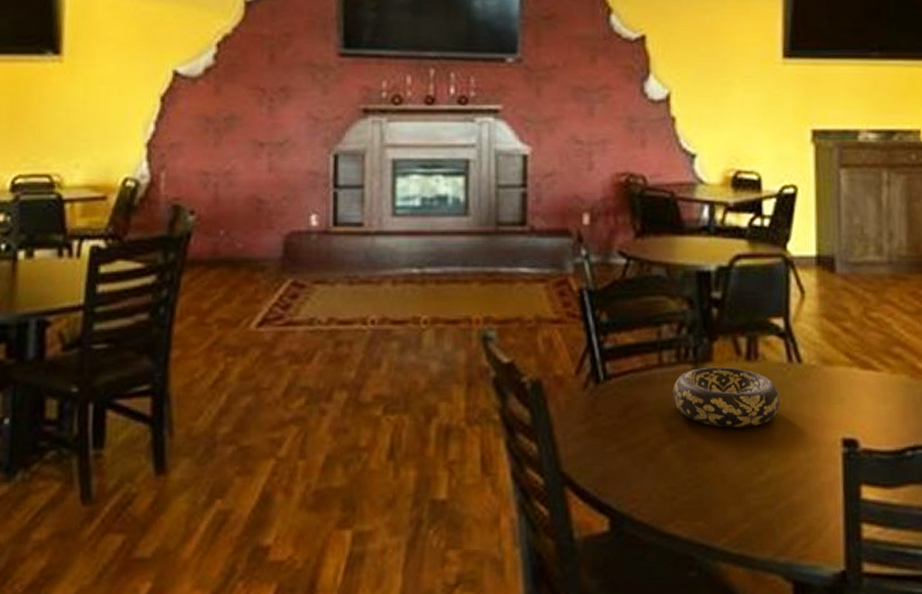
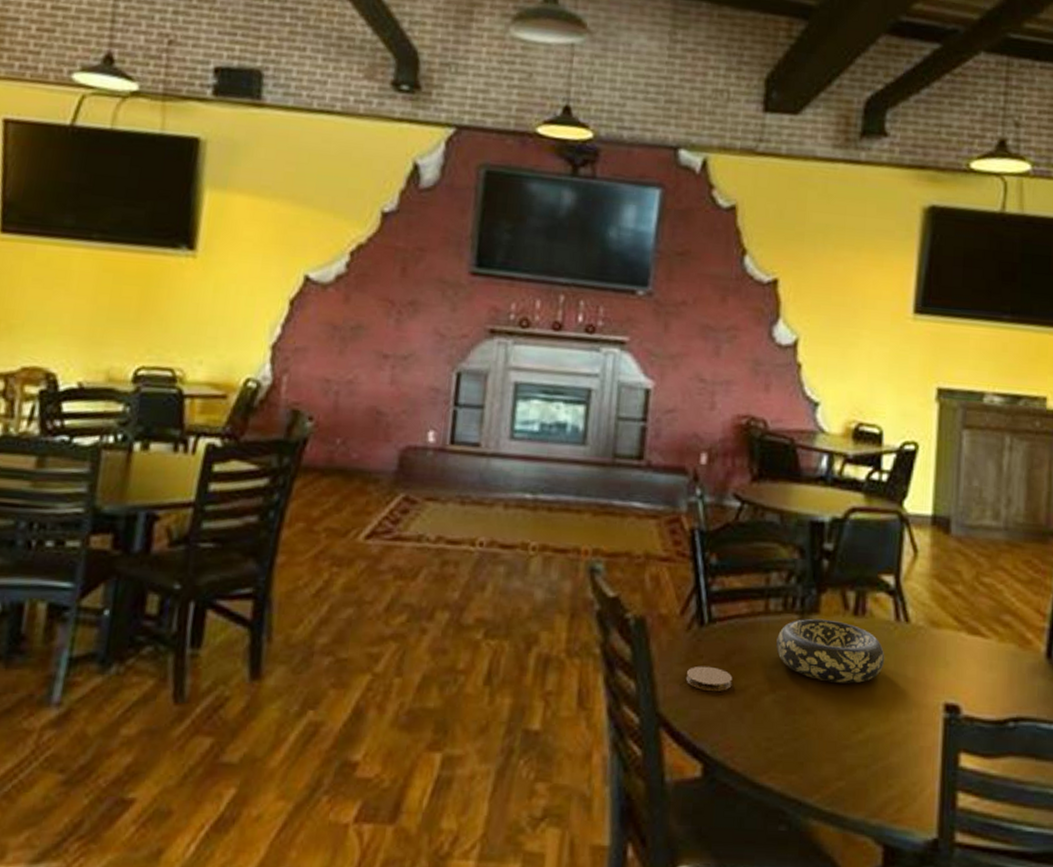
coaster: none [586,422,632,447] -> present [685,666,733,692]

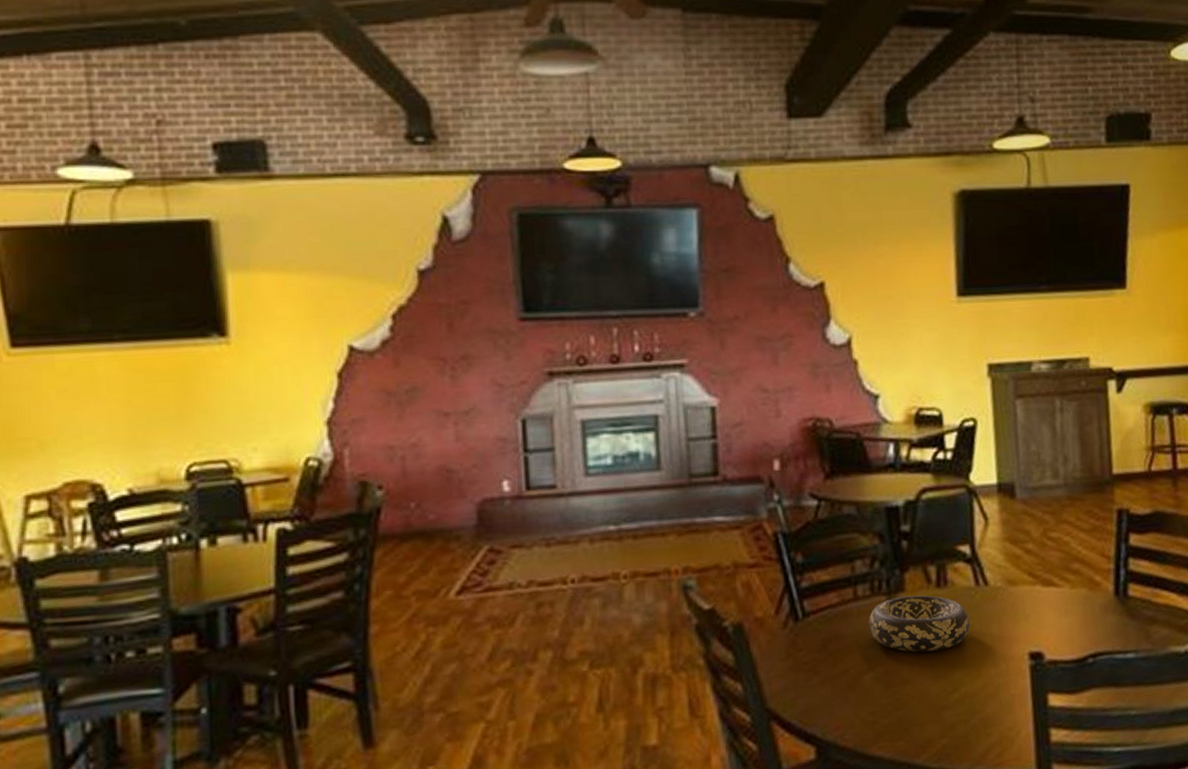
coaster: present [685,666,733,692] -> none [788,657,833,680]

